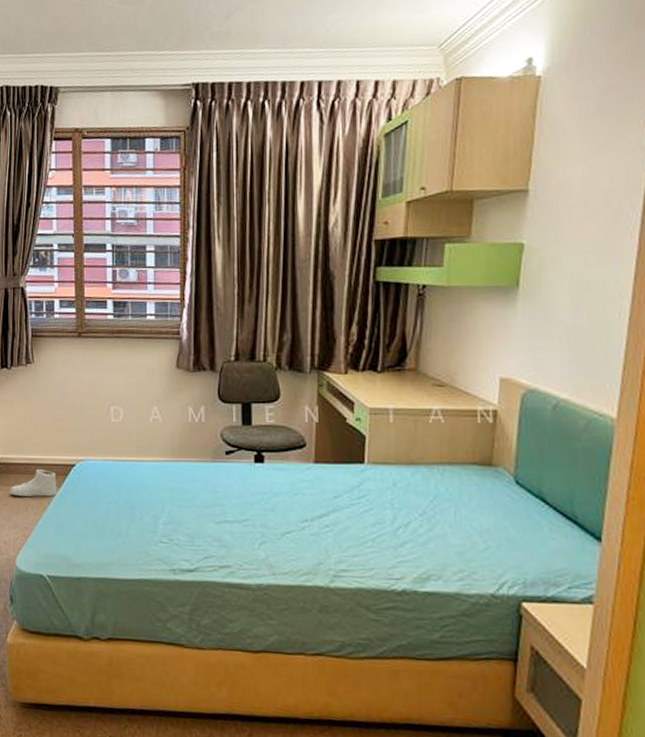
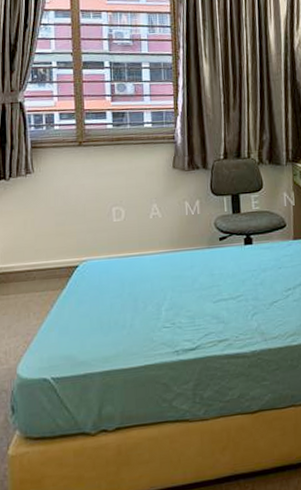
sneaker: present [10,470,57,497] -> none [10,274,60,304]

